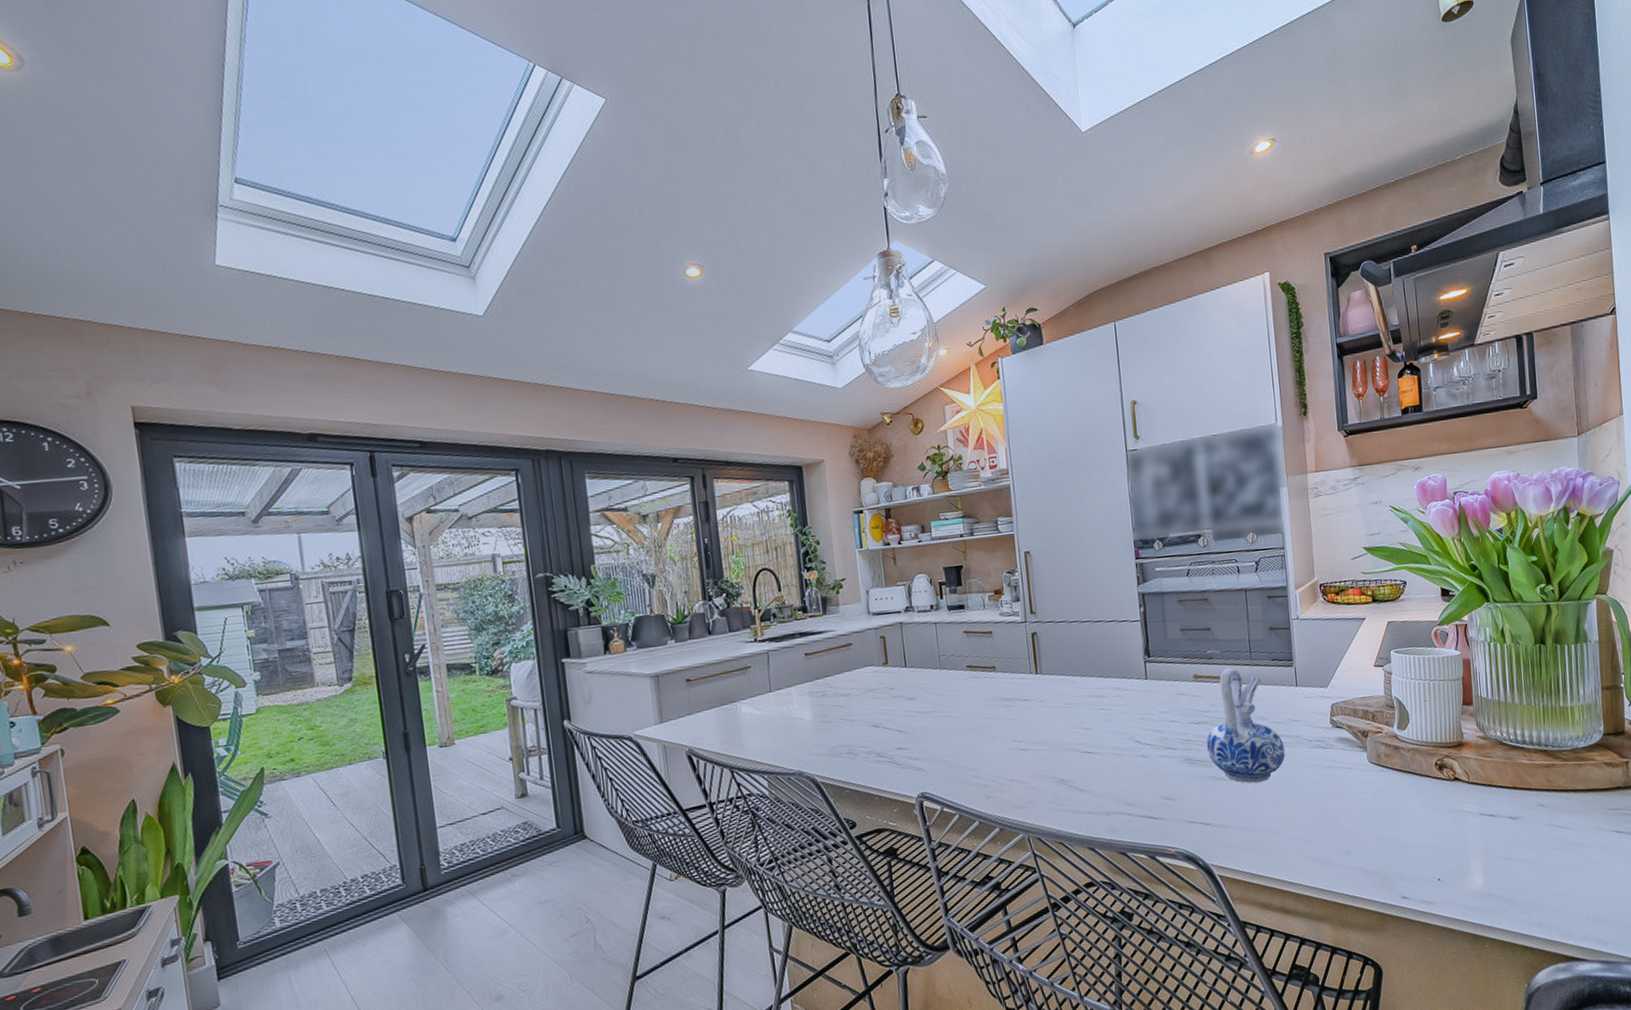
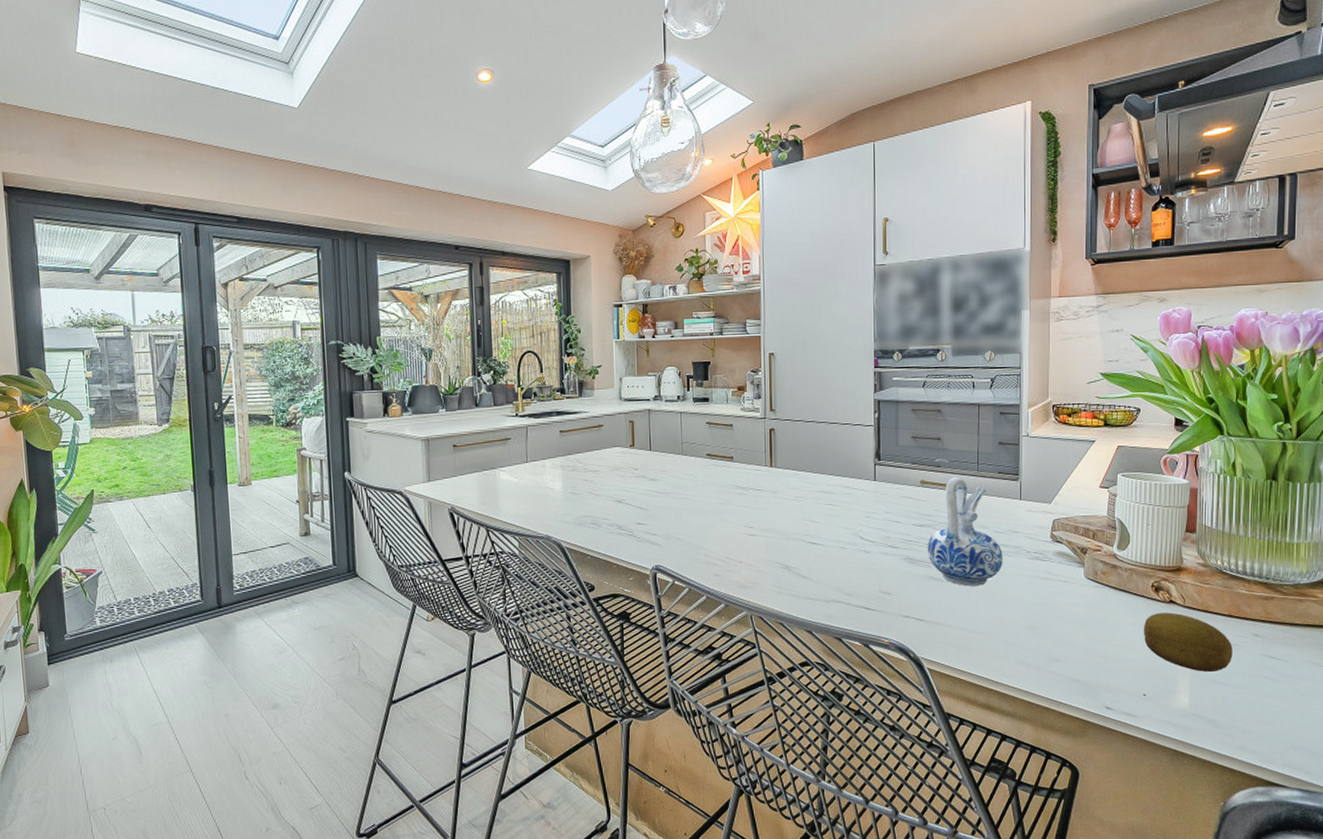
fruit: none [1431,790,1521,850] -> present [1143,612,1233,672]

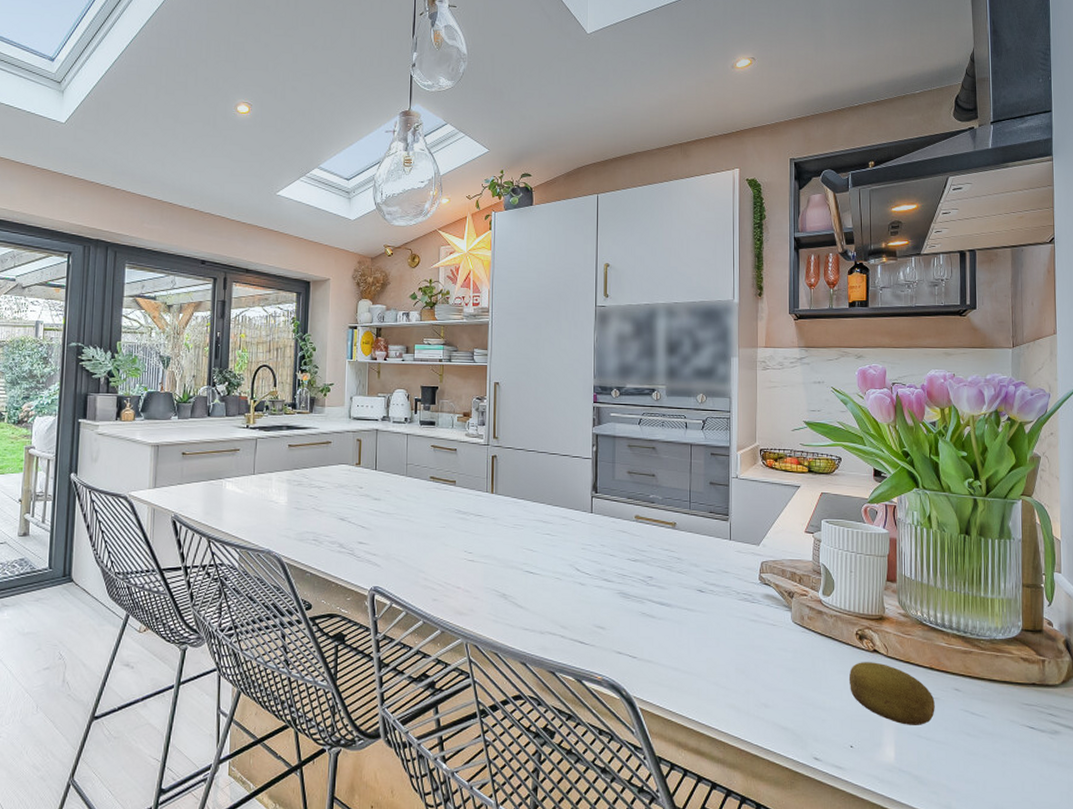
ceramic pitcher: present [927,477,1003,586] -> none [640,514,713,625]

